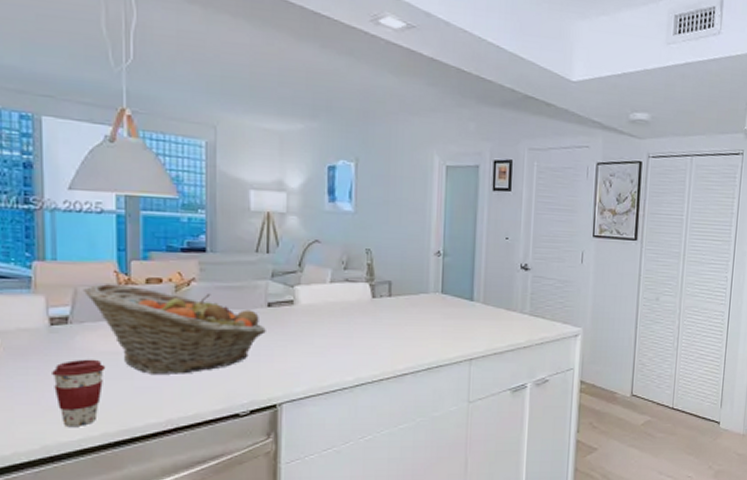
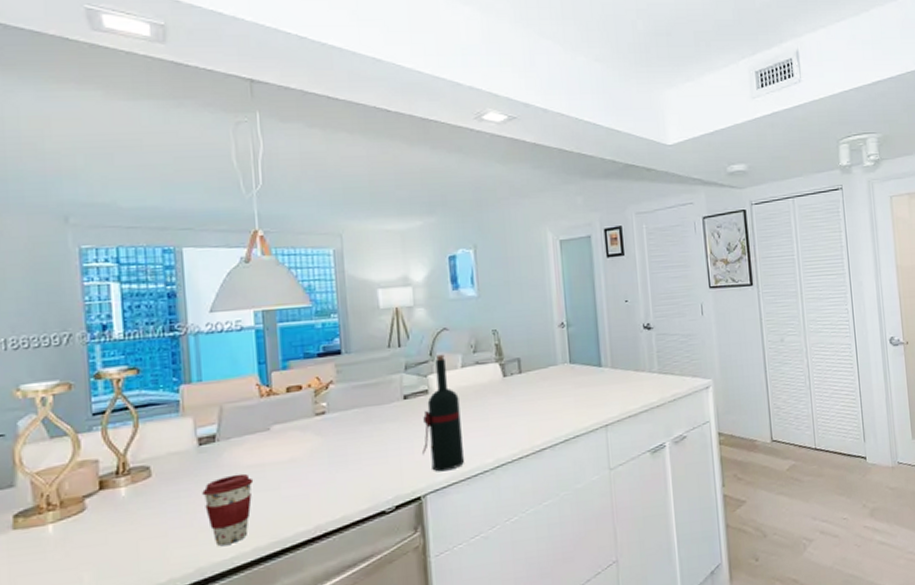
fruit basket: present [82,284,266,374] -> none [227,394,404,482]
wine bottle: none [282,266,325,383] -> present [422,354,464,472]

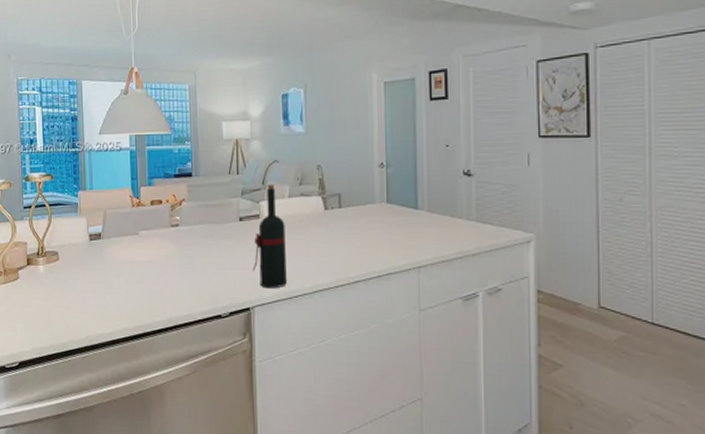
coffee cup: present [202,473,254,546] -> none [91,267,126,321]

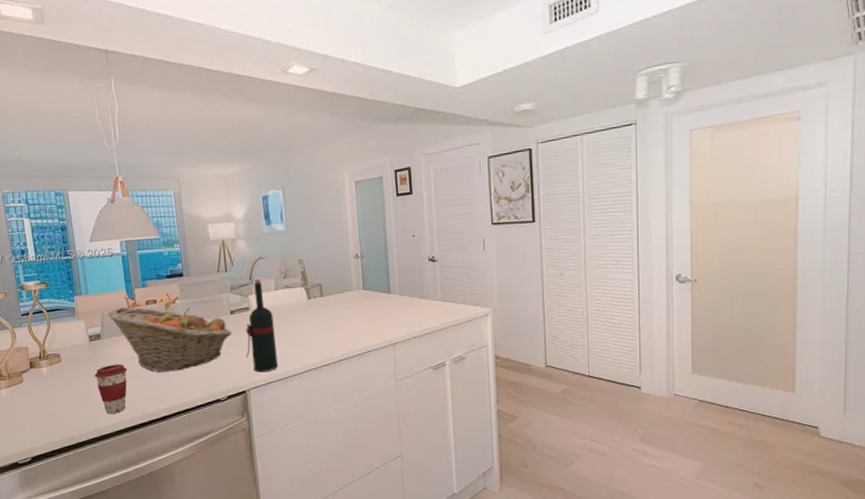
coffee cup: none [91,267,126,321] -> present [94,363,128,414]
fruit basket: none [109,207,239,280] -> present [106,307,232,372]

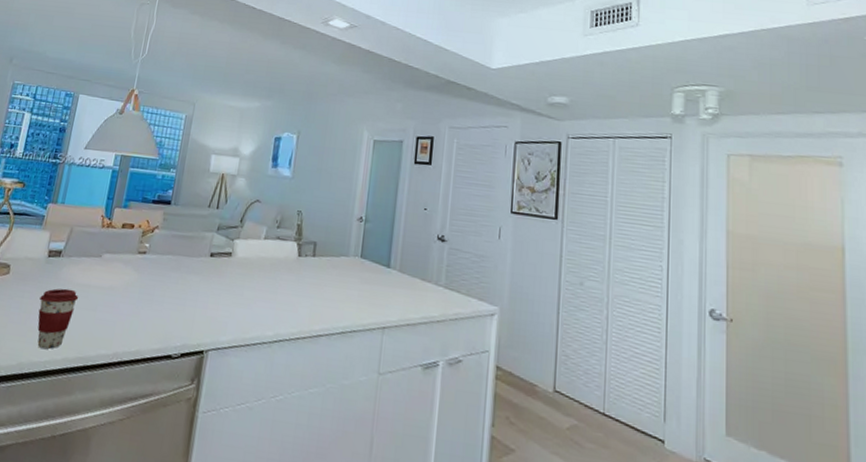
fruit basket: present [106,307,232,372] -> none [76,225,206,312]
wine bottle: present [246,279,278,373] -> none [214,223,256,333]

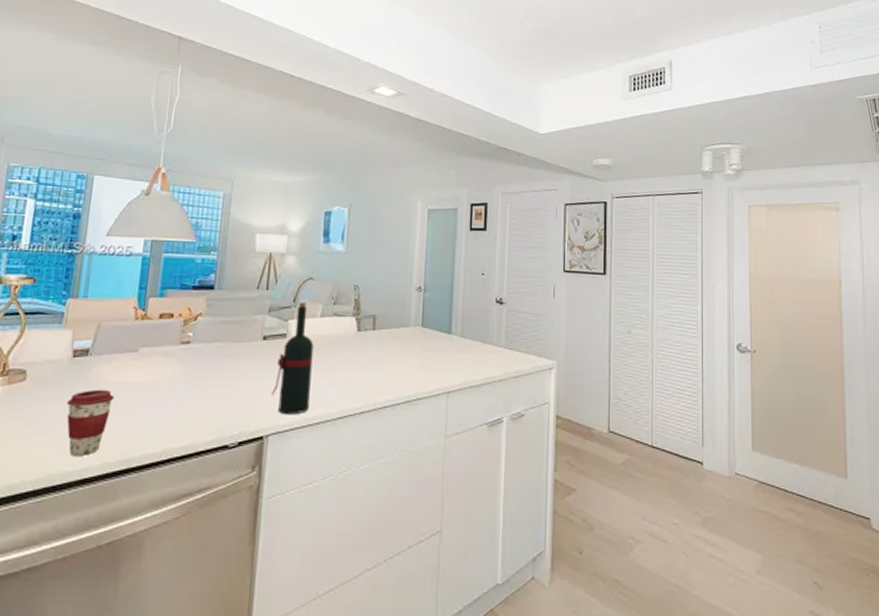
wine bottle: none [214,223,256,333] -> present [272,302,314,415]

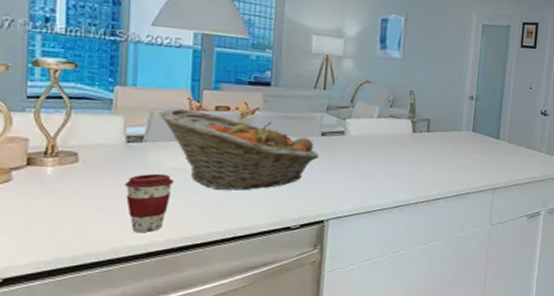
fruit basket: none [105,319,260,405] -> present [158,108,319,191]
wine bottle: present [272,302,314,415] -> none [331,103,371,203]

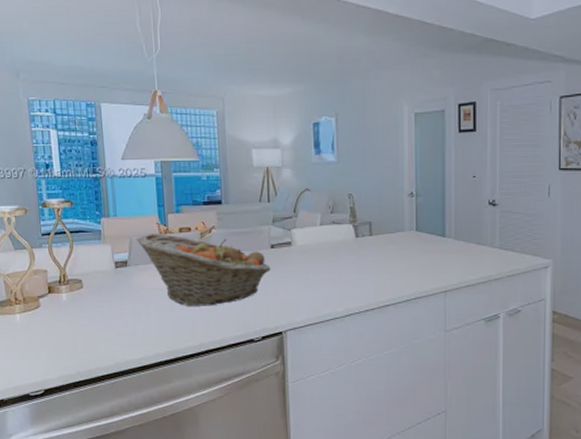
coffee cup: present [125,173,175,232] -> none [118,294,155,348]

